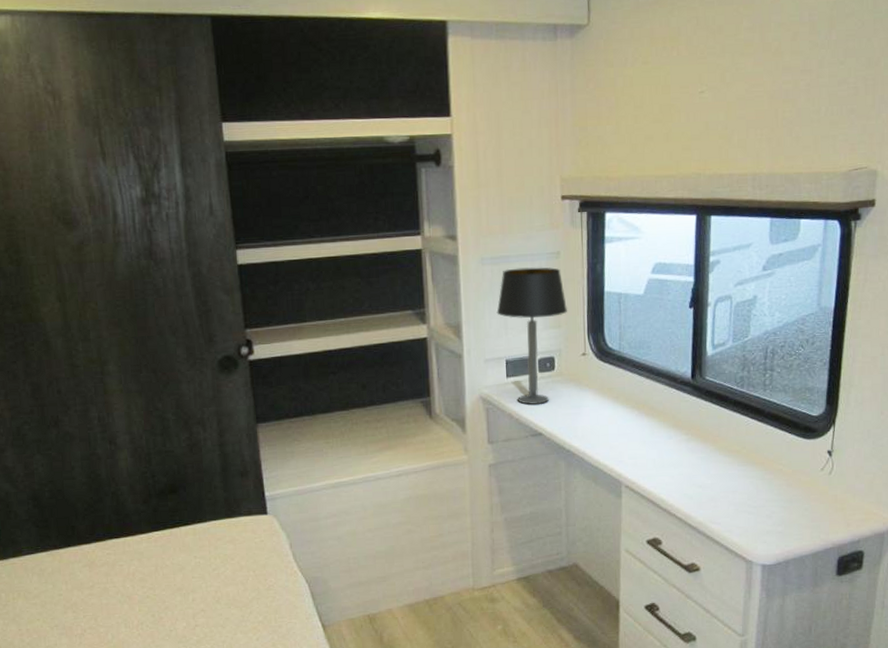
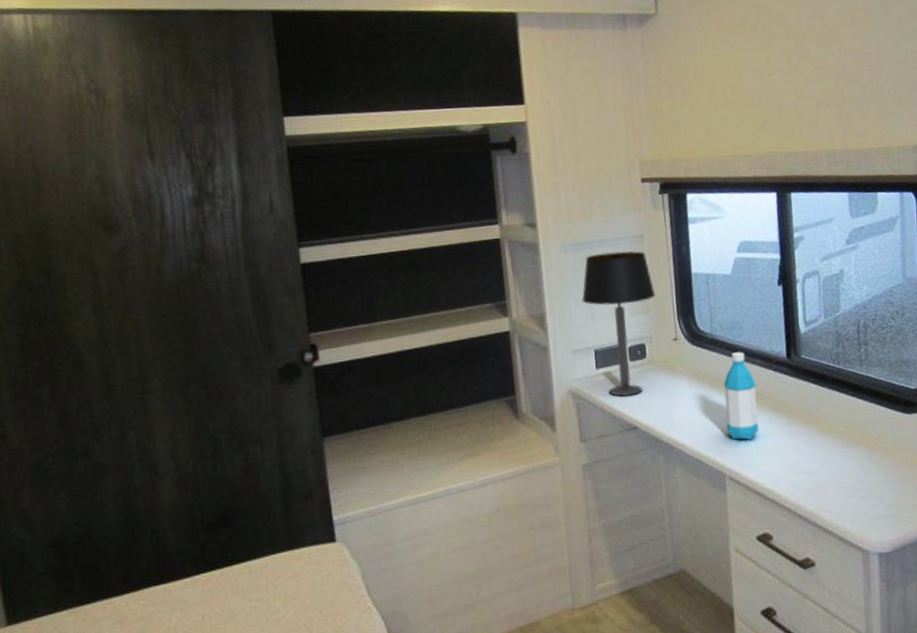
water bottle: none [627,370,659,452] -> present [723,352,759,440]

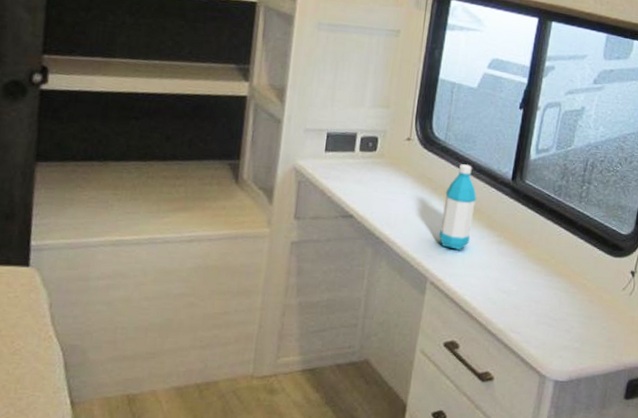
table lamp: present [582,251,656,397] -> none [325,38,400,185]

